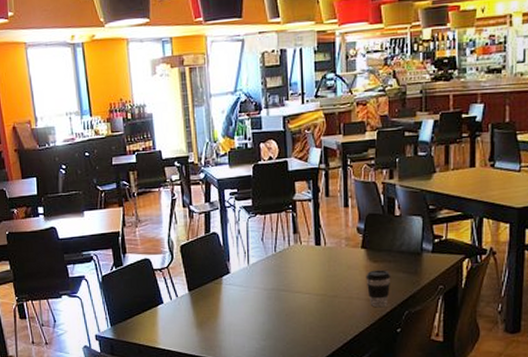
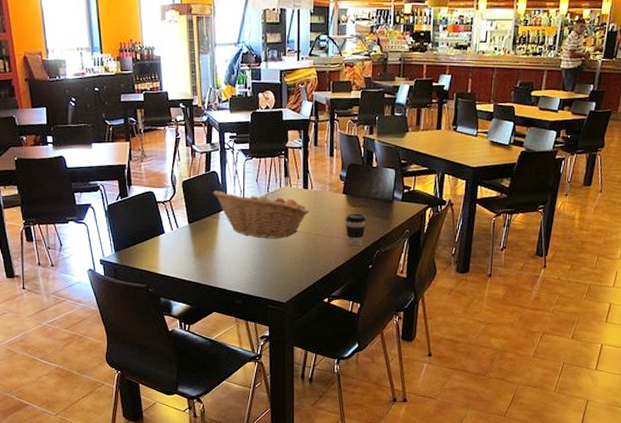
fruit basket: none [214,251,324,304] -> present [213,191,310,239]

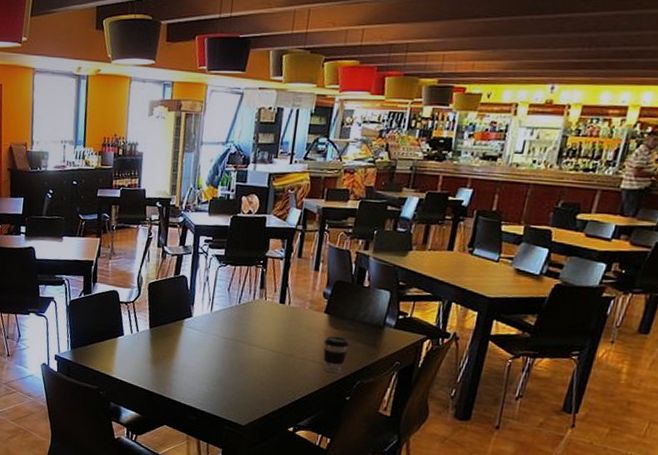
fruit basket: present [213,191,310,239] -> none [179,296,284,355]

